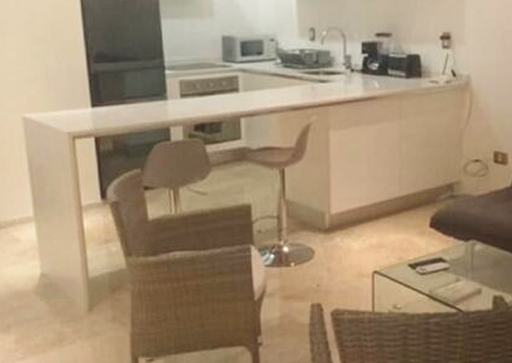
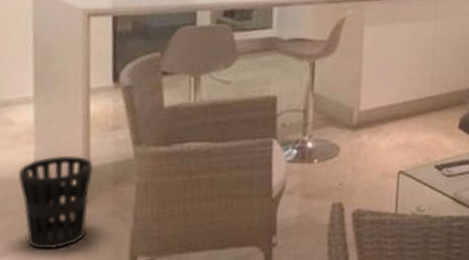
wastebasket: none [29,268,92,353] -> present [18,155,93,249]

